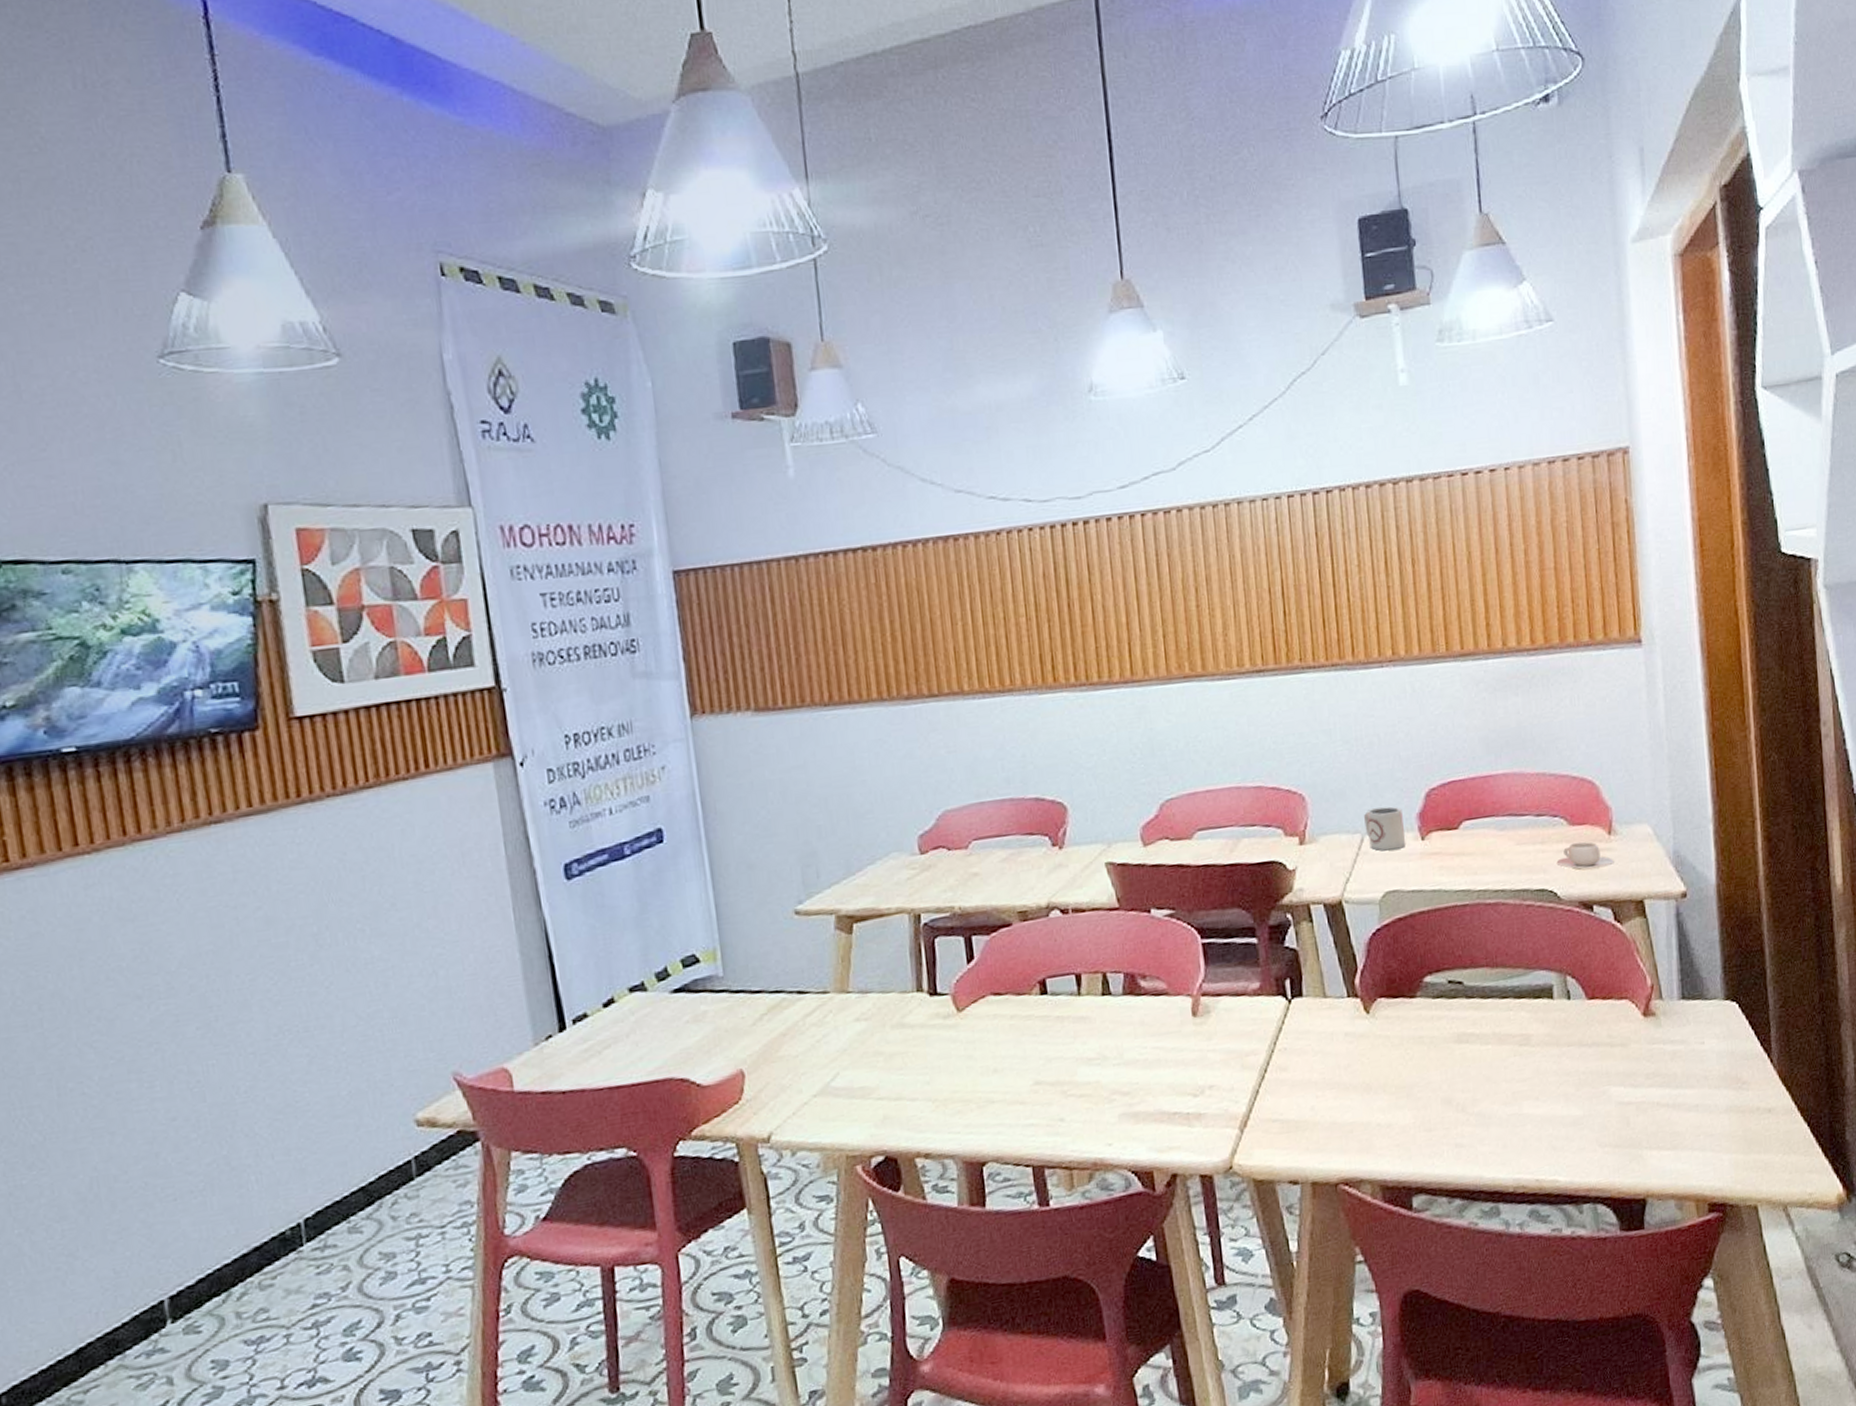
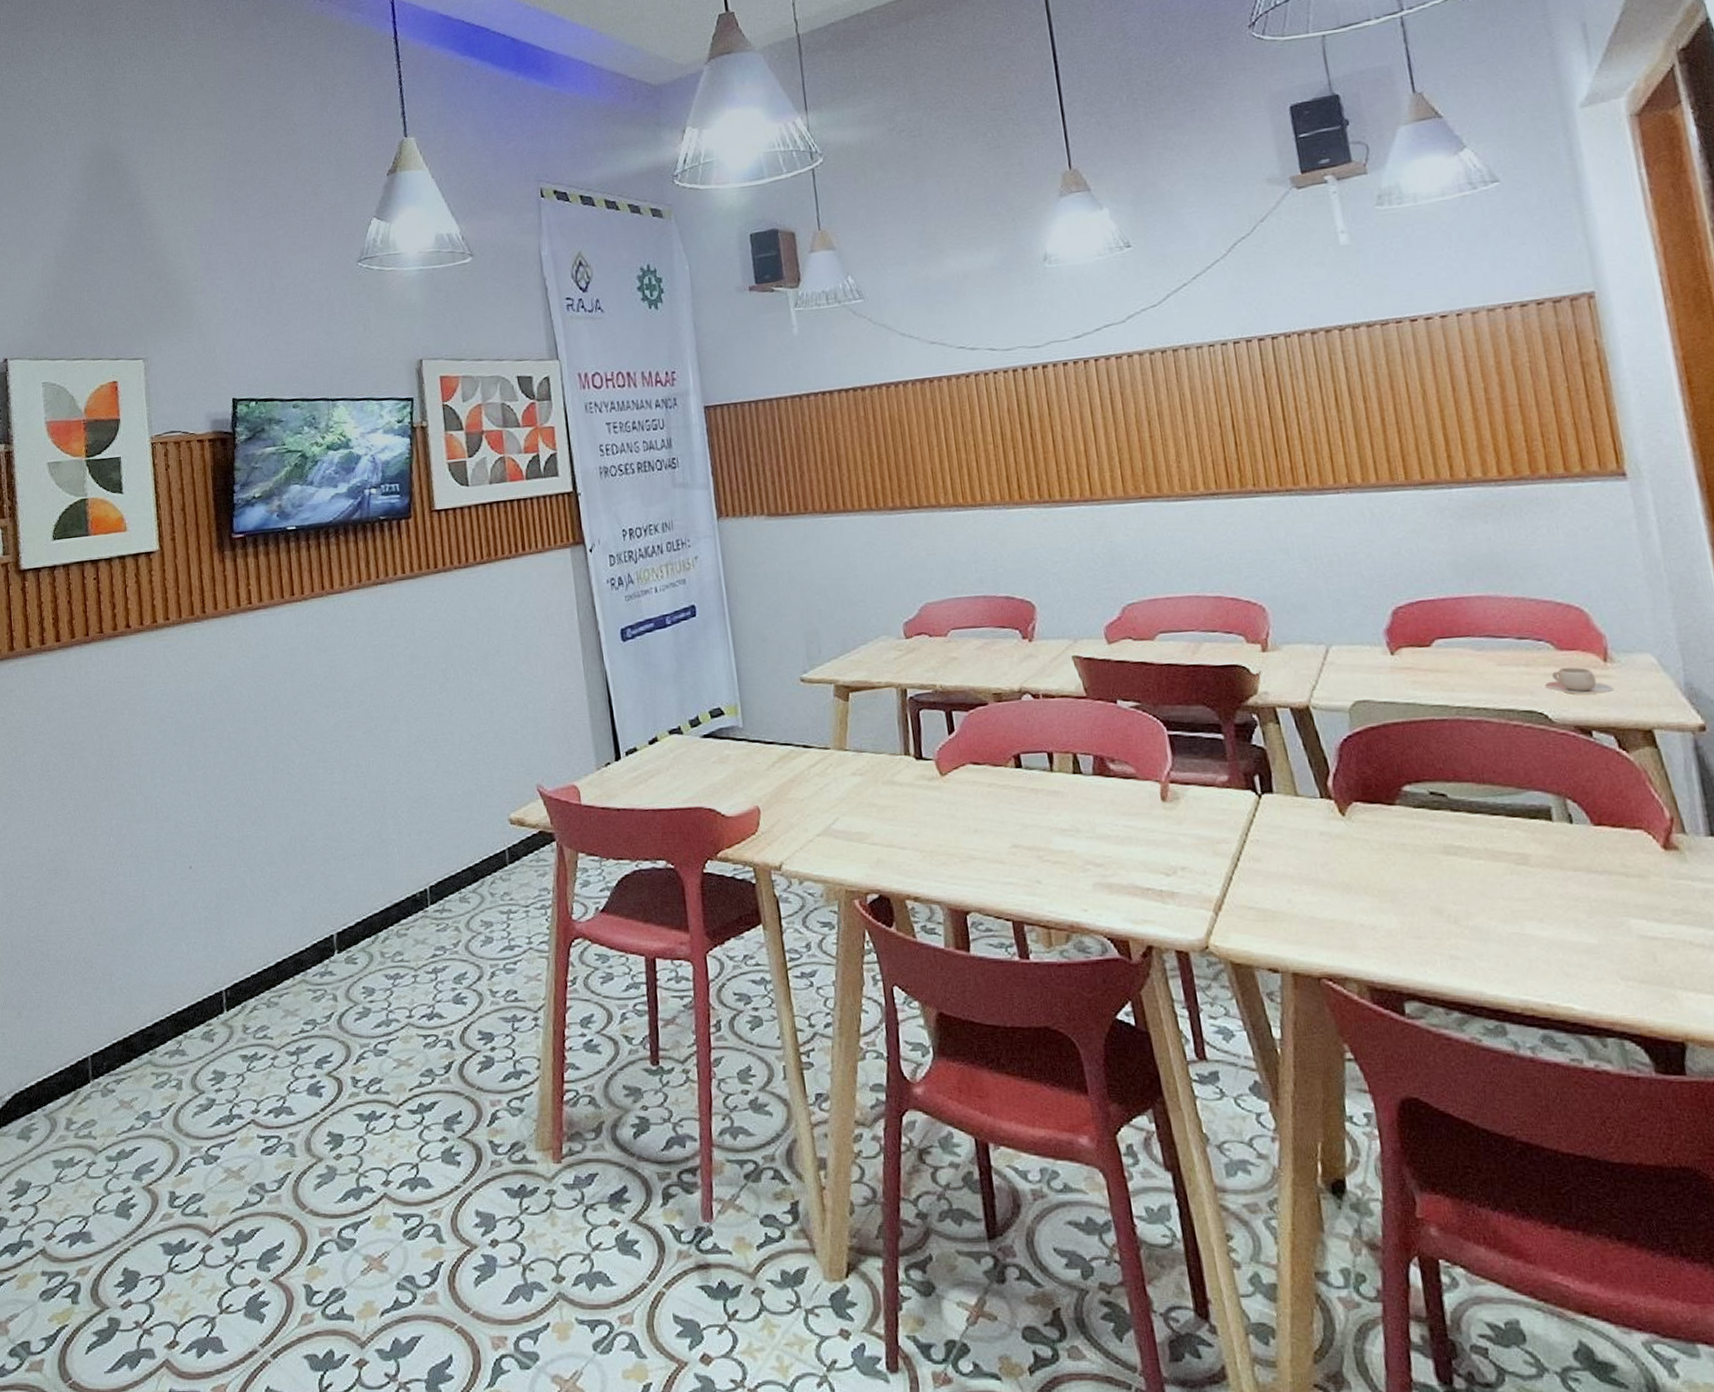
cup: present [1364,806,1406,851] -> none [1328,621,1375,663]

